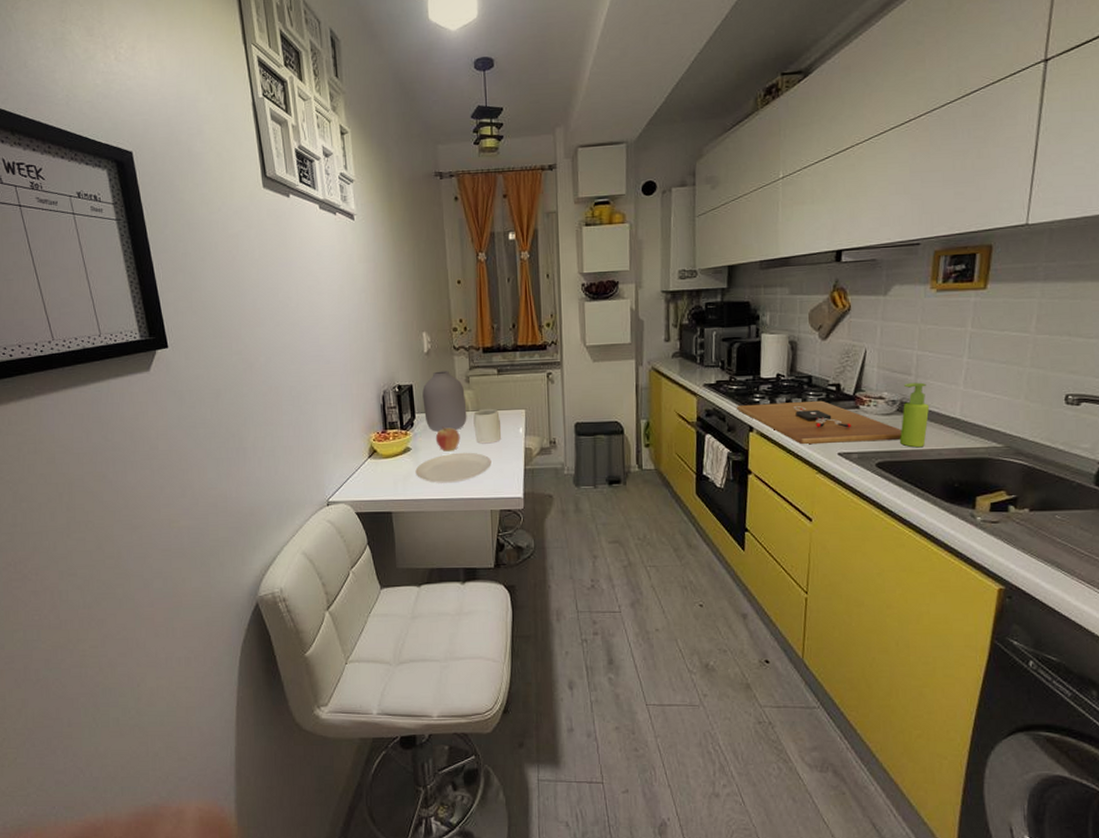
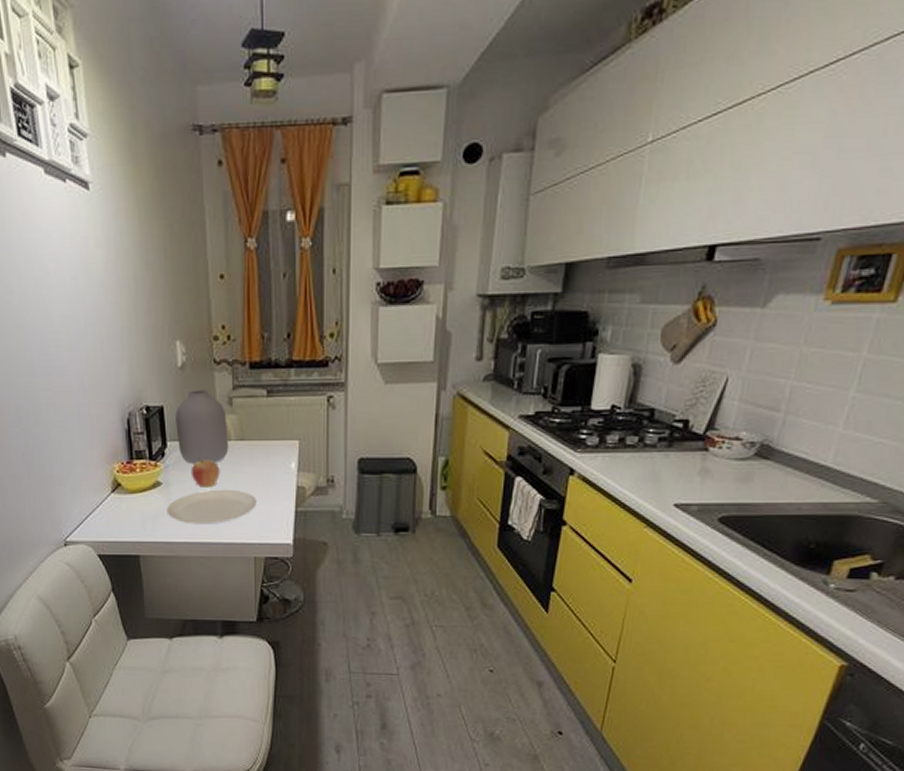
mug: present [473,408,502,444] -> none [236,437,270,480]
cutting board: present [737,400,902,445] -> none [557,439,757,493]
soap dispenser: present [900,382,930,448] -> none [752,420,797,501]

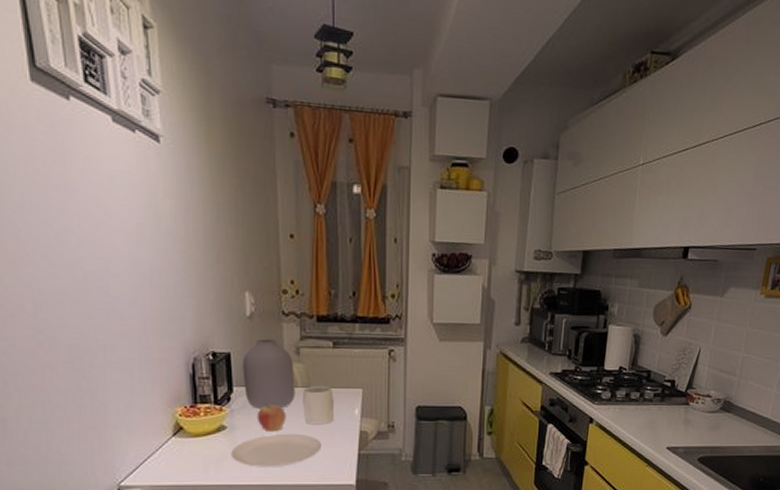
mug: none [236,437,270,480] -> present [303,385,335,425]

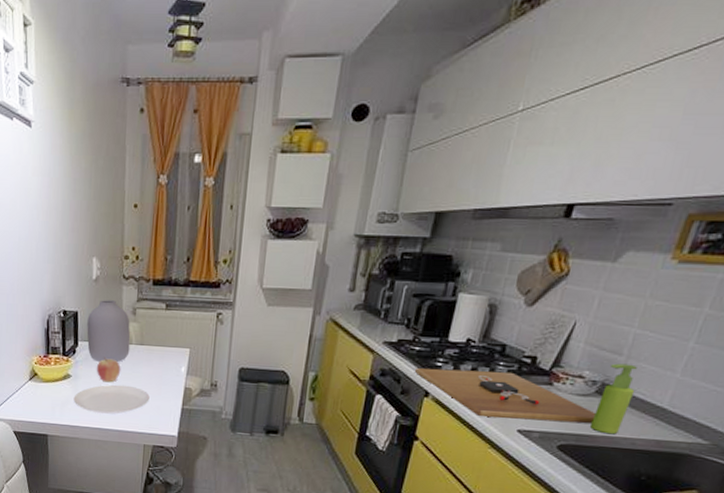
mug: present [303,385,335,425] -> none [135,343,164,380]
cutting board: none [580,395,723,438] -> present [415,368,596,423]
soap dispenser: none [720,383,748,445] -> present [590,363,637,435]

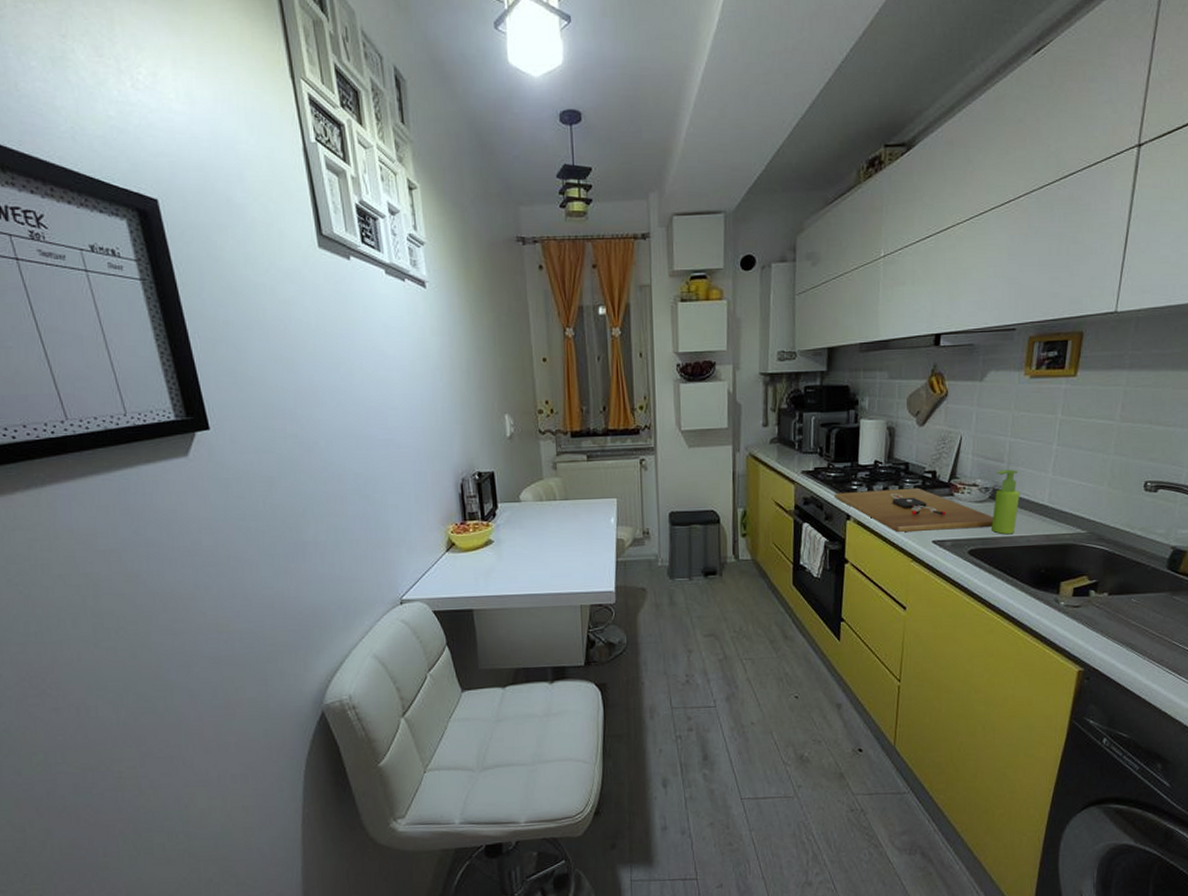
plate: present [73,384,150,415] -> none [498,544,581,579]
vase: present [87,300,131,362] -> none [505,457,555,523]
fruit: present [96,357,121,383] -> none [520,517,547,544]

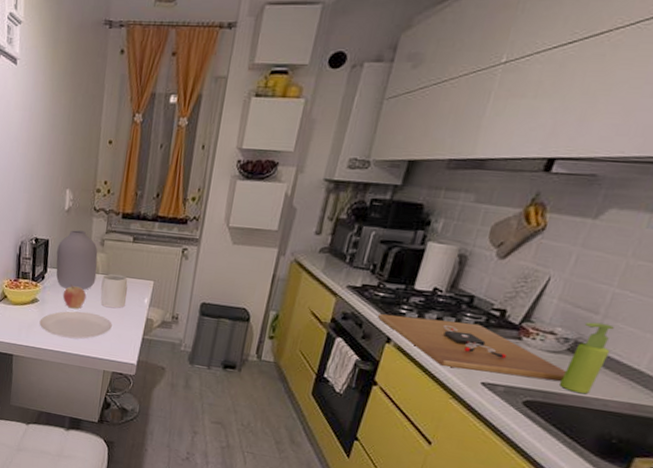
plate: none [498,544,581,579] -> present [39,311,112,340]
vase: none [505,457,555,523] -> present [56,230,98,290]
fruit: none [520,517,547,544] -> present [62,284,87,309]
mug: none [561,497,592,535] -> present [100,274,128,309]

